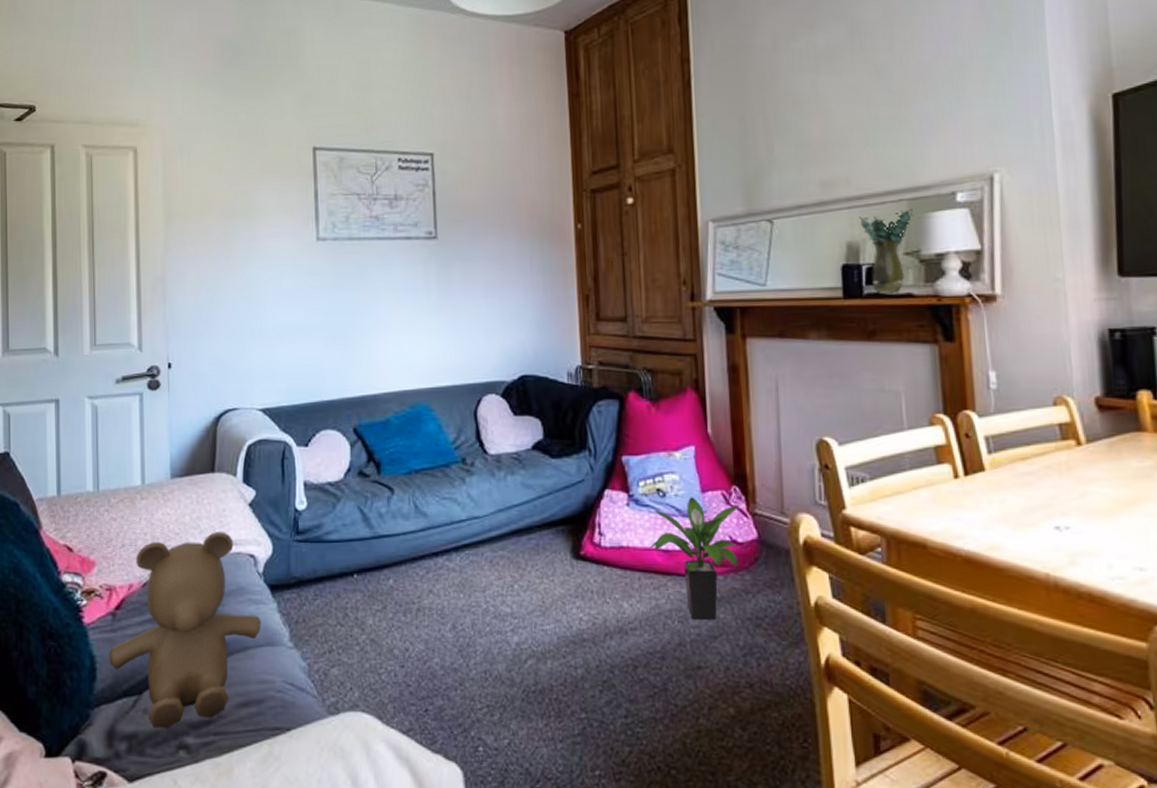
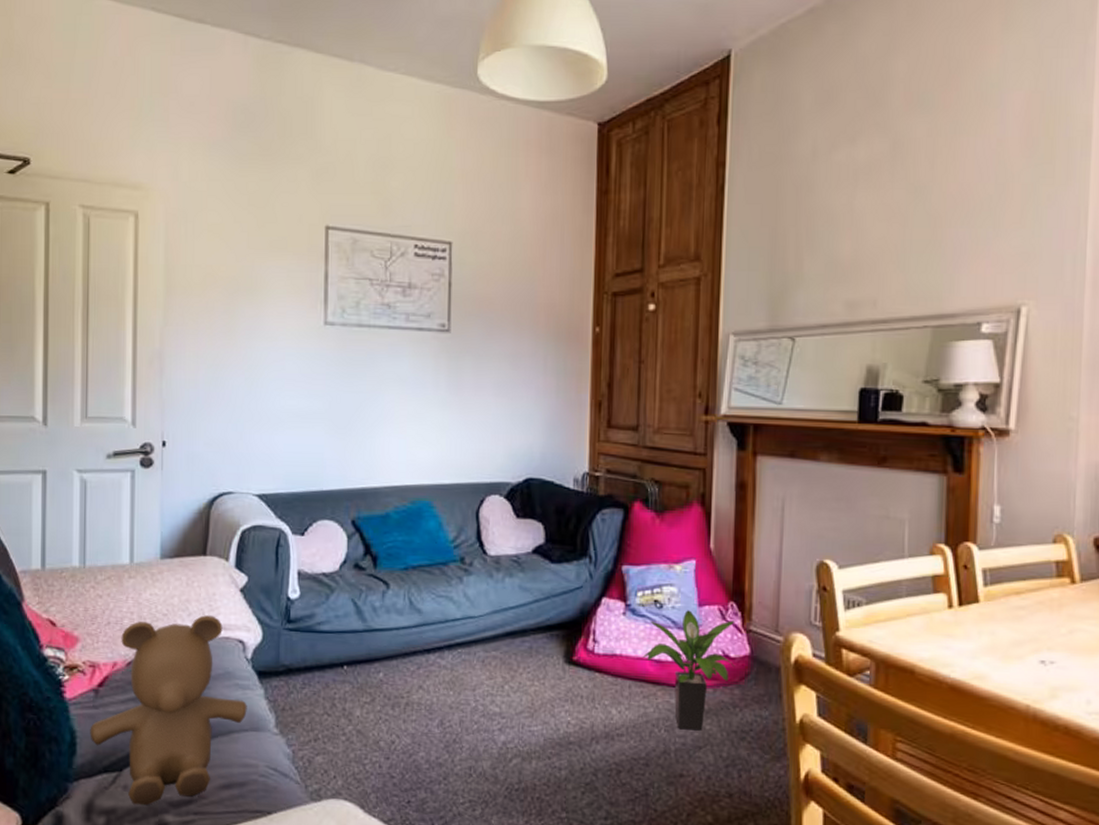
vase: present [859,208,916,294] -> none [882,336,939,421]

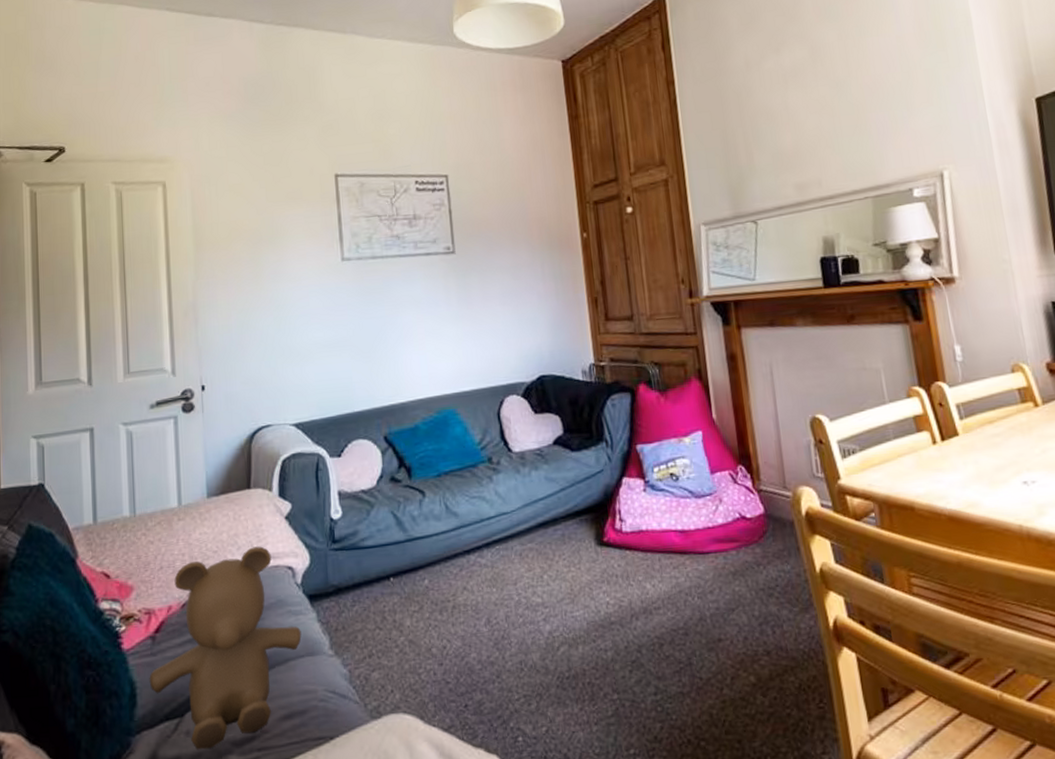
potted plant: present [642,610,735,731] -> none [666,479,753,595]

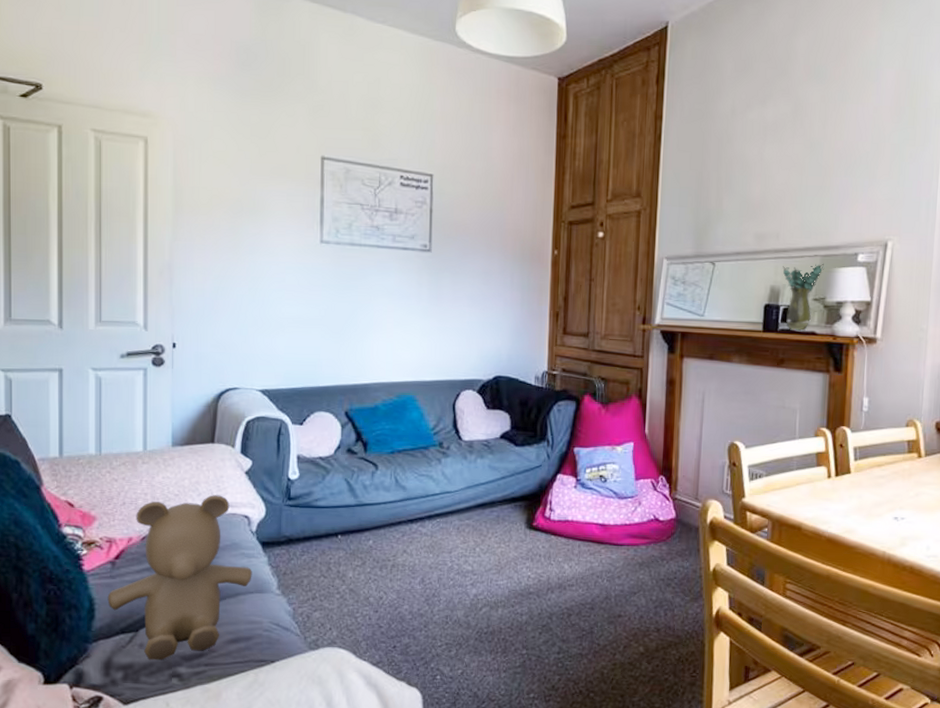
vase: none [832,204,881,282] -> present [783,263,826,331]

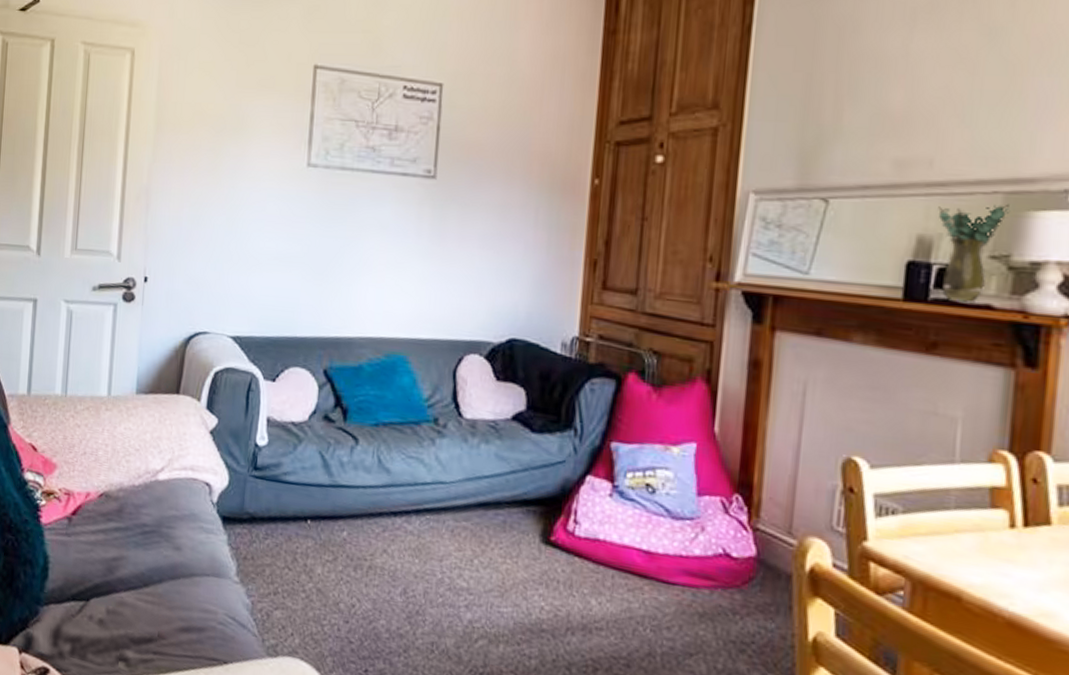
teddy bear: present [107,495,252,661] -> none [61,454,210,639]

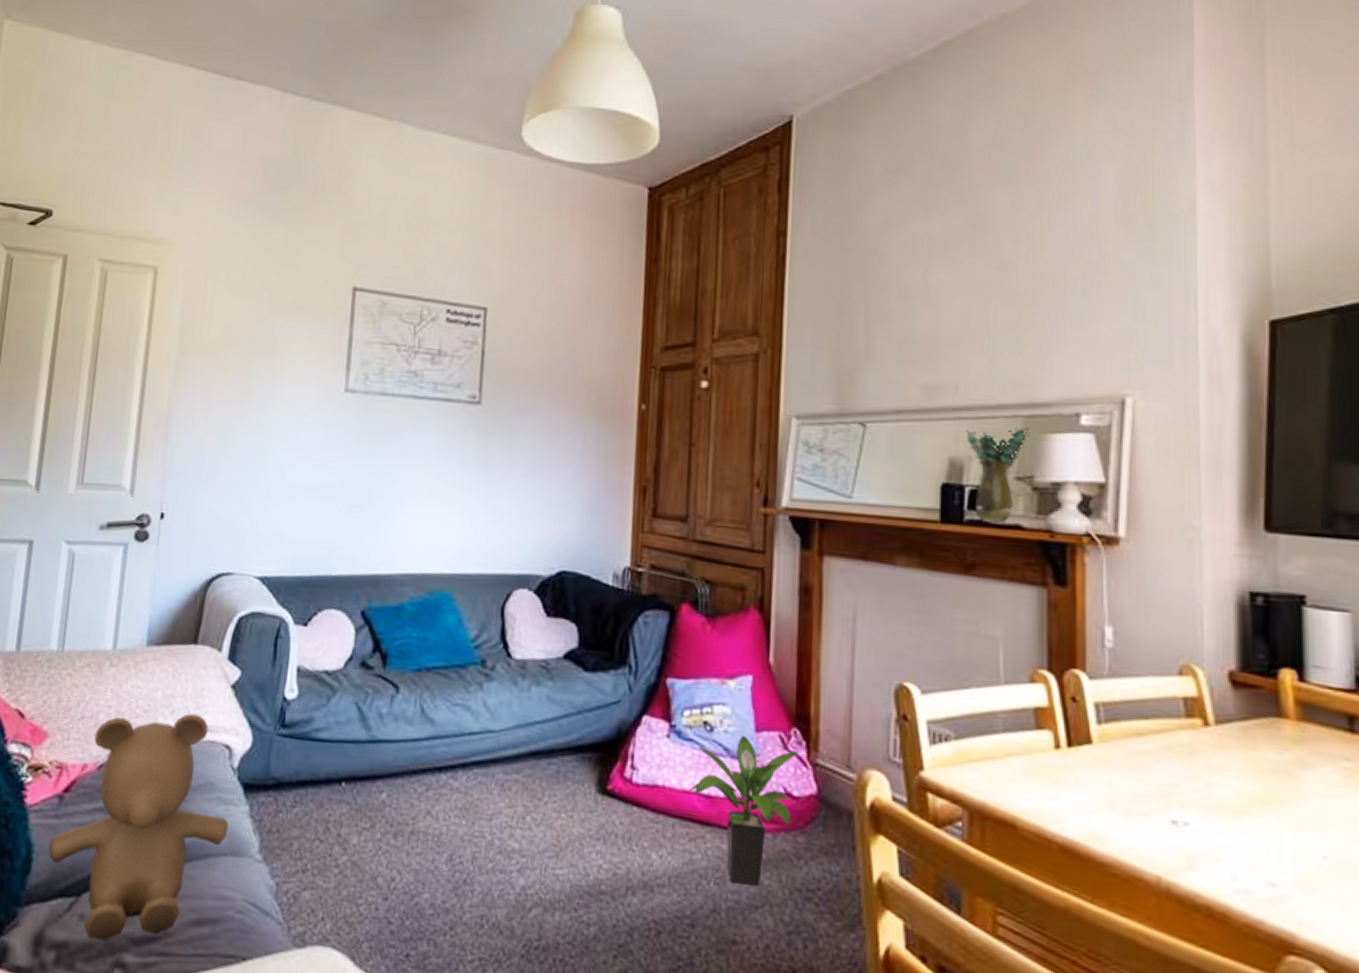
teddy bear: none [61,454,210,639] -> present [48,713,229,941]
potted plant: none [628,498,740,636] -> present [688,735,799,886]

